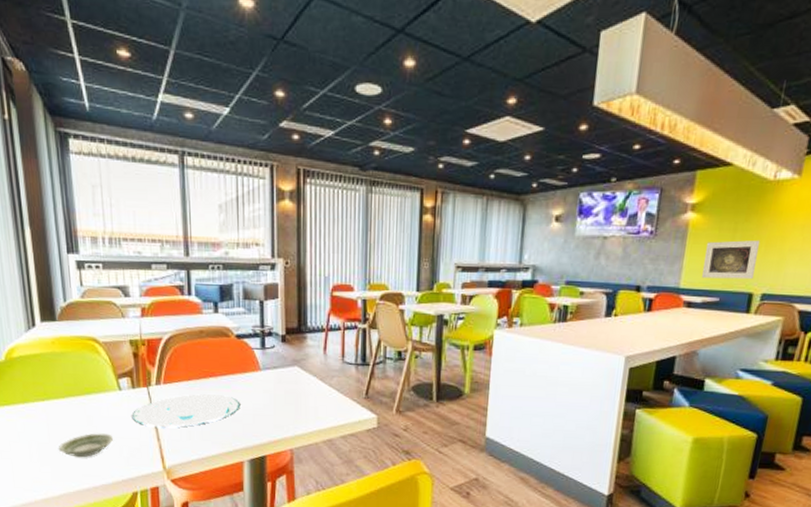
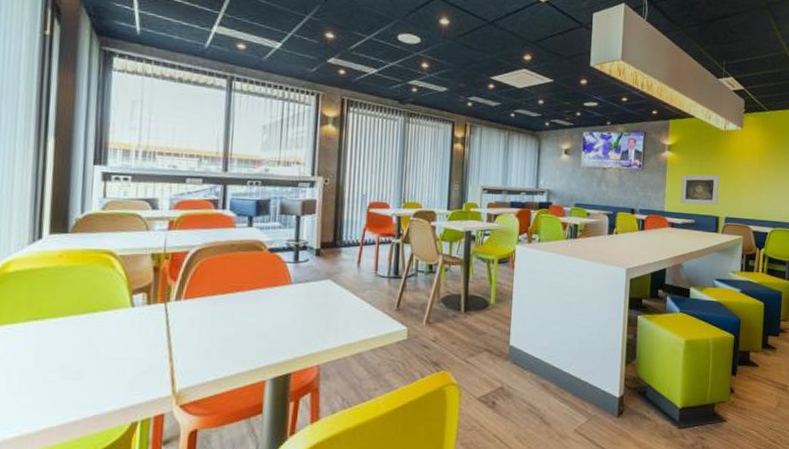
saucer: present [58,433,114,458] -> none [45,355,118,385]
plate: present [132,394,241,427] -> none [142,309,268,346]

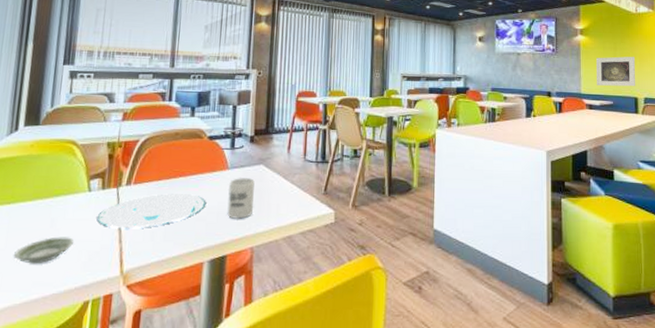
saucer: none [45,355,118,385] -> present [13,237,75,264]
plate: none [142,309,268,346] -> present [96,193,206,228]
cup: none [291,293,321,336] -> present [227,178,255,219]

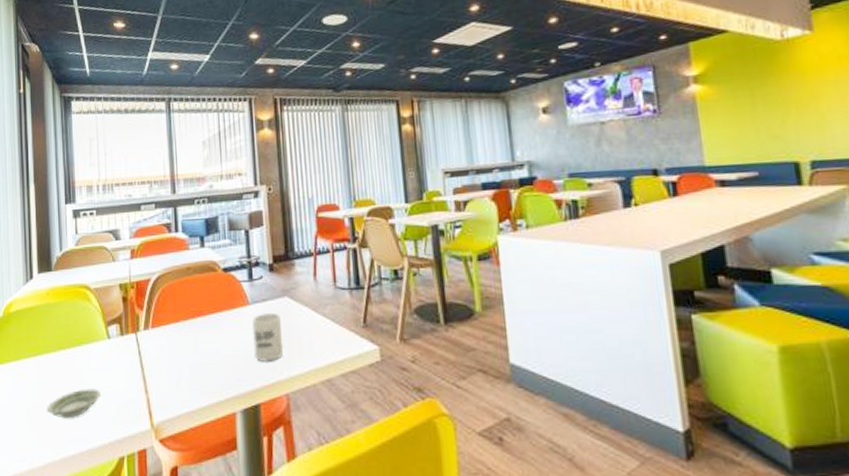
plate: present [96,193,206,228] -> none [120,336,230,377]
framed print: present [596,56,636,87] -> none [724,102,794,152]

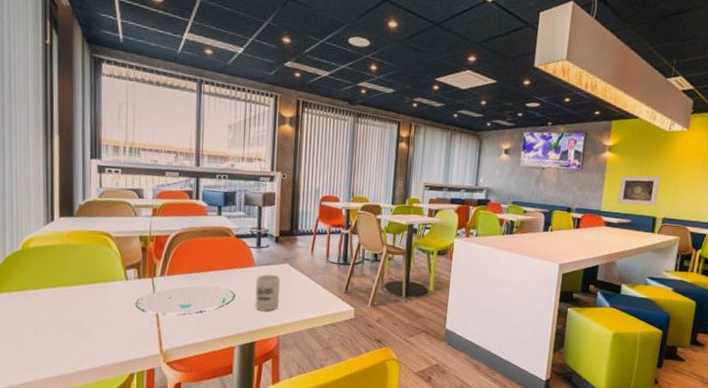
saucer: present [46,389,102,419] -> none [63,318,117,341]
plate: none [120,336,230,377] -> present [135,285,235,315]
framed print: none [724,102,794,152] -> present [618,175,661,207]

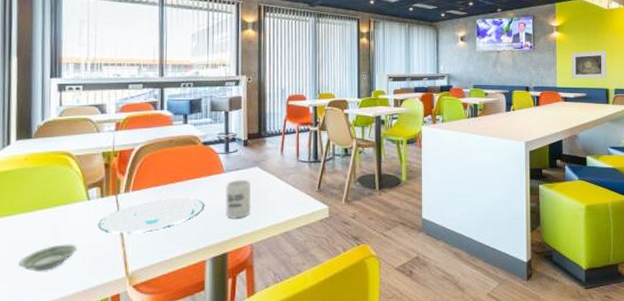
saucer: none [63,318,117,341] -> present [18,244,78,271]

